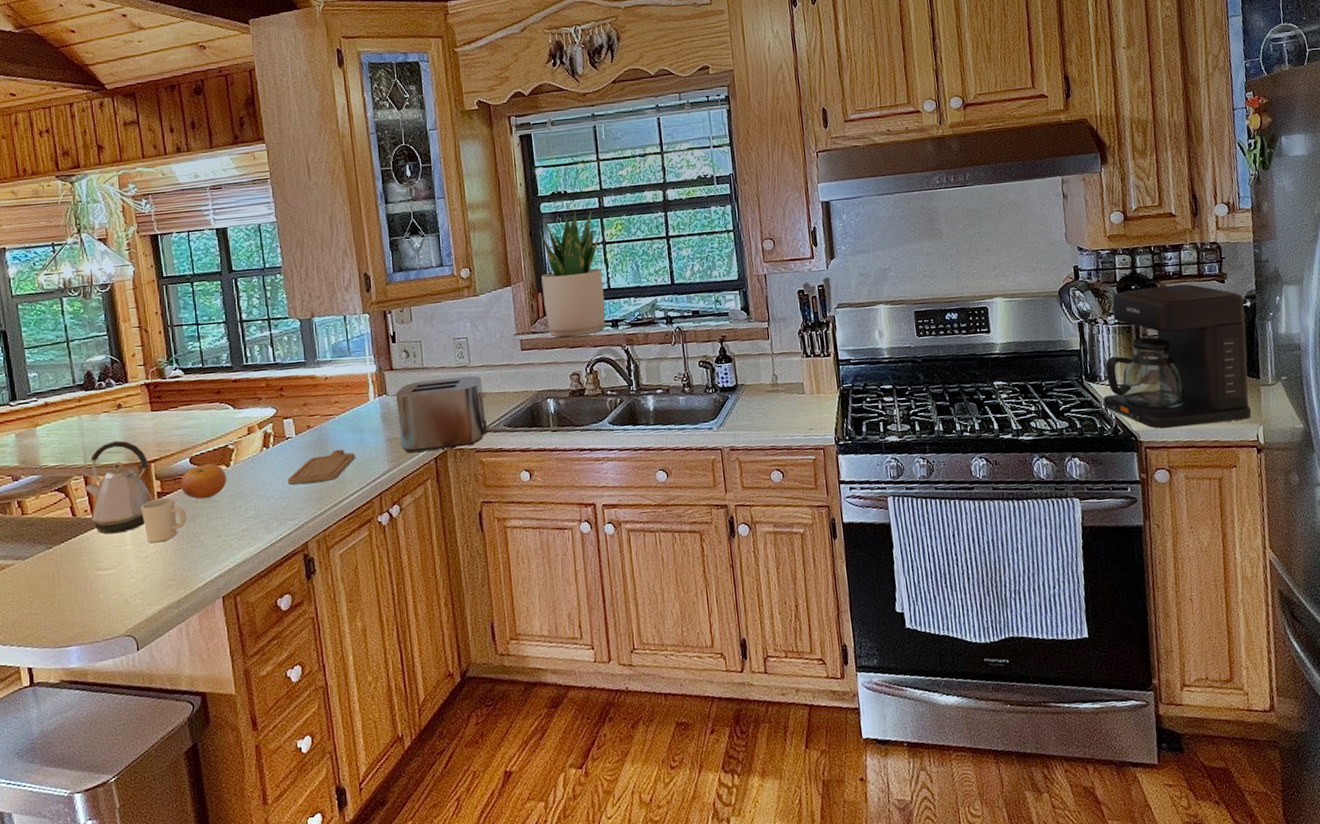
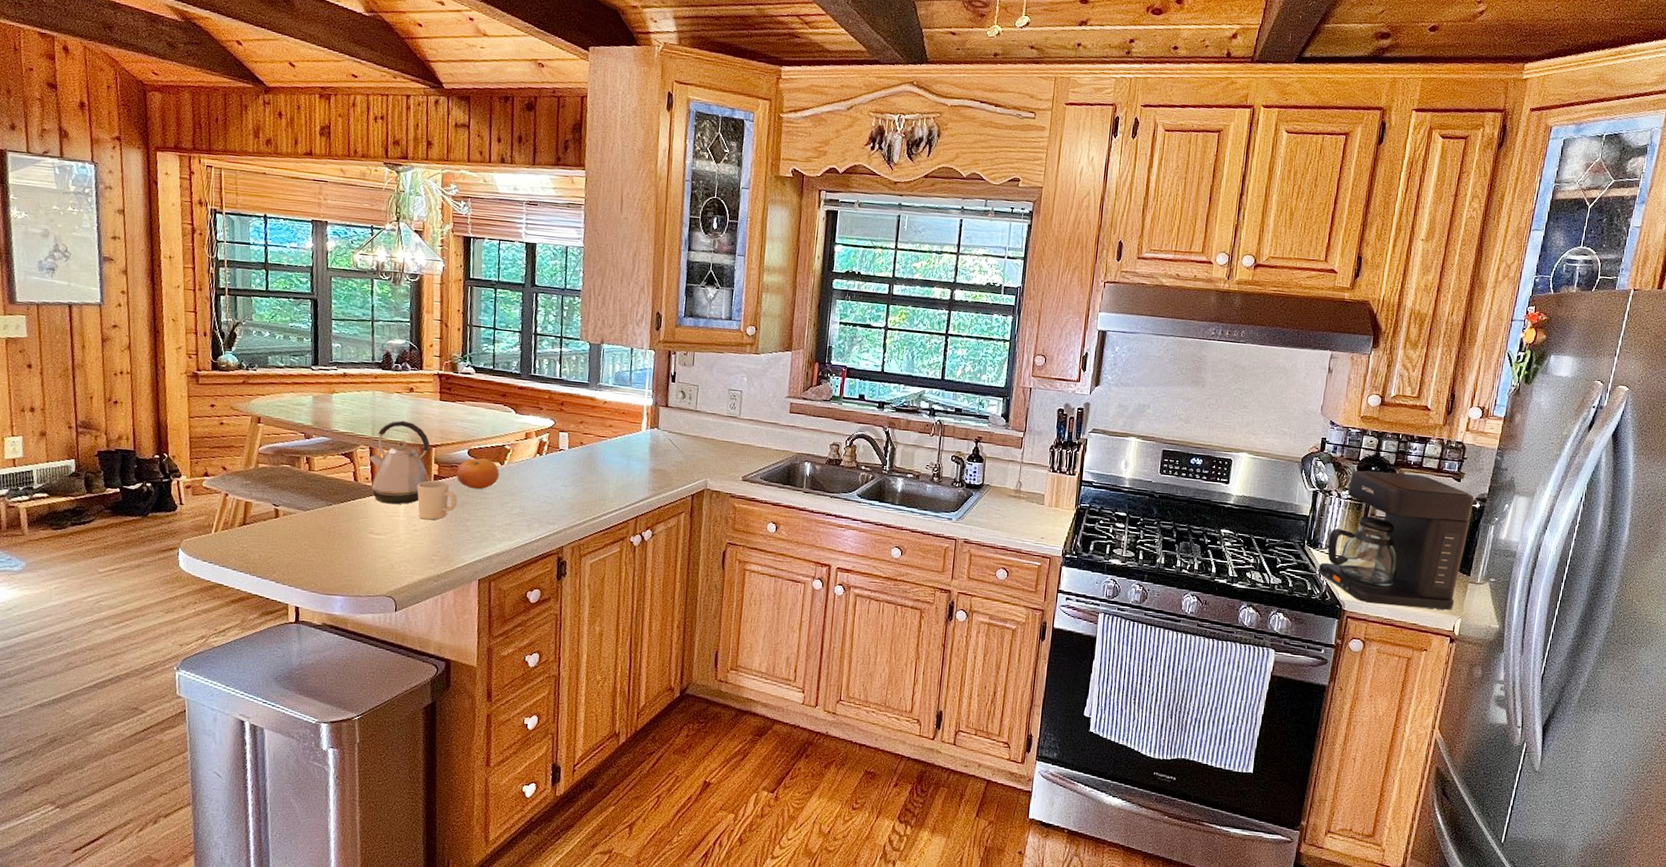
chopping board: present [287,449,355,485] -> none [554,469,620,496]
toaster: present [395,375,488,454] -> none [663,422,750,491]
planter: present [538,210,606,337] -> none [818,291,884,411]

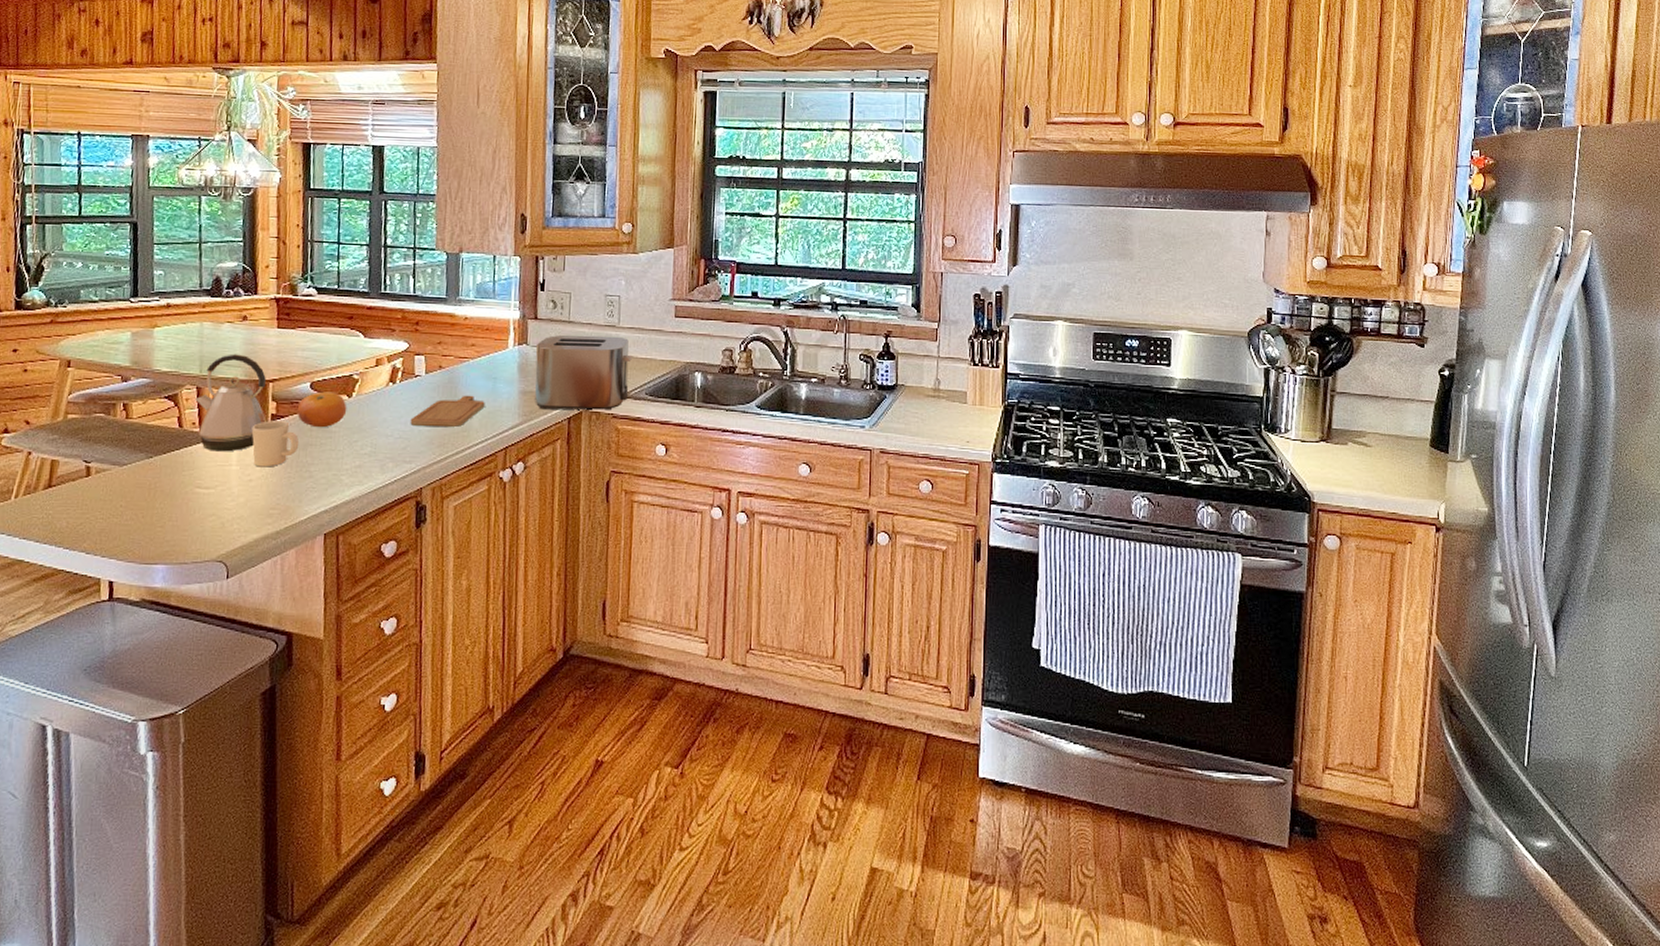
chopping board: none [554,469,620,496] -> present [410,395,485,427]
toaster: none [663,422,750,491] -> present [535,334,632,411]
coffee maker: present [1318,470,1475,610] -> none [1279,341,1442,494]

